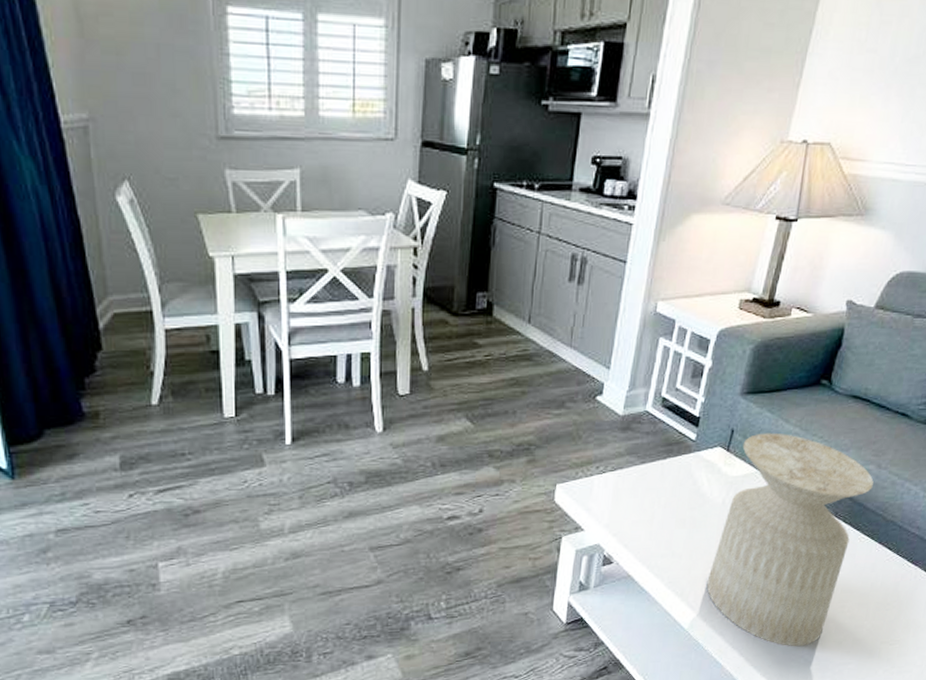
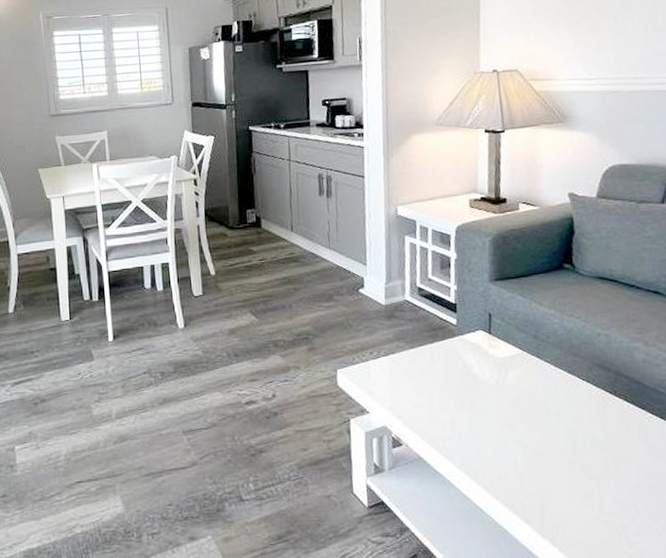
side table: present [706,432,874,647] -> none [499,315,646,537]

